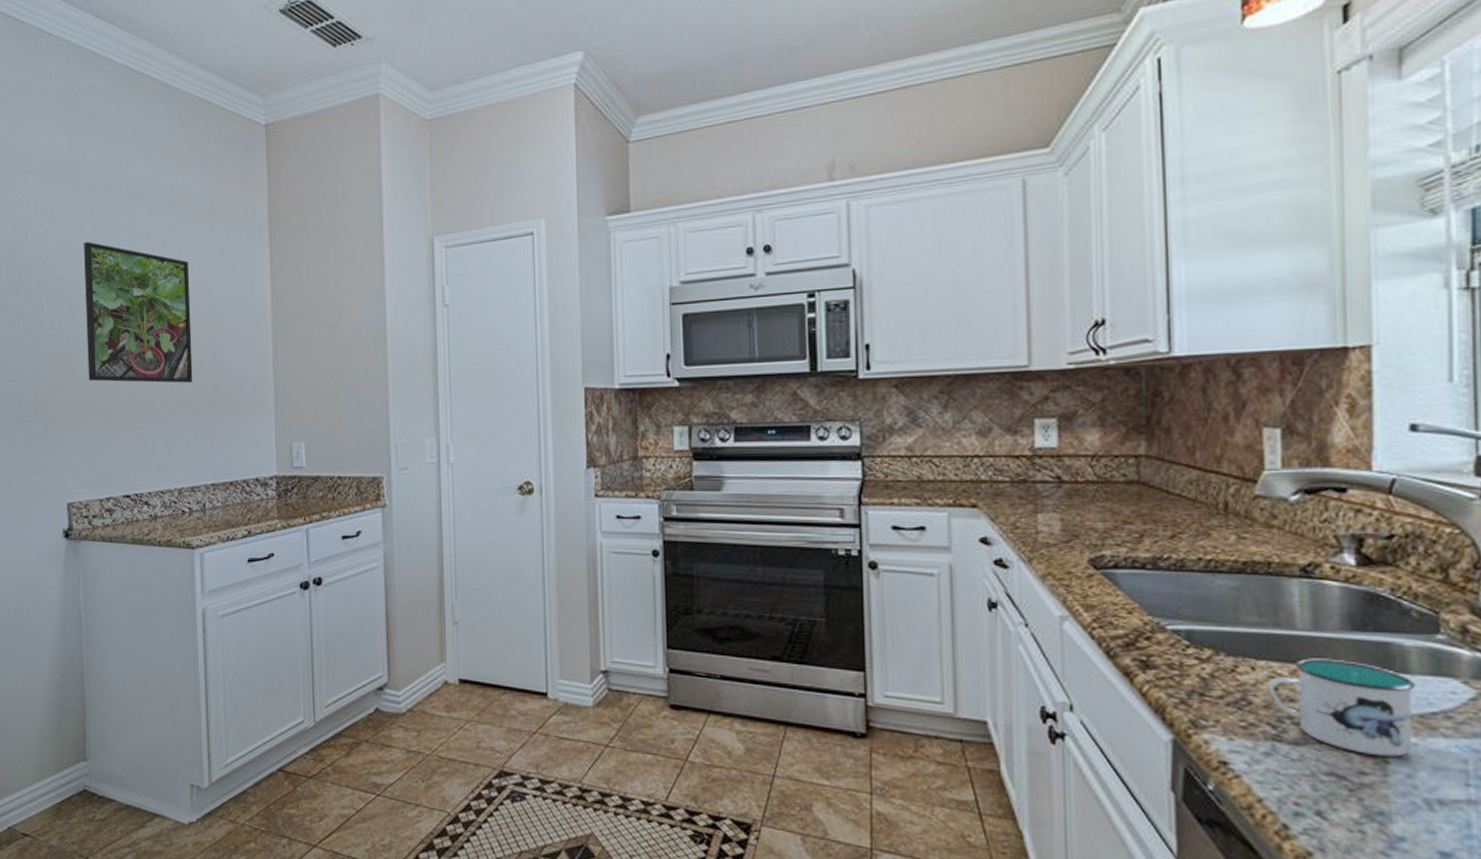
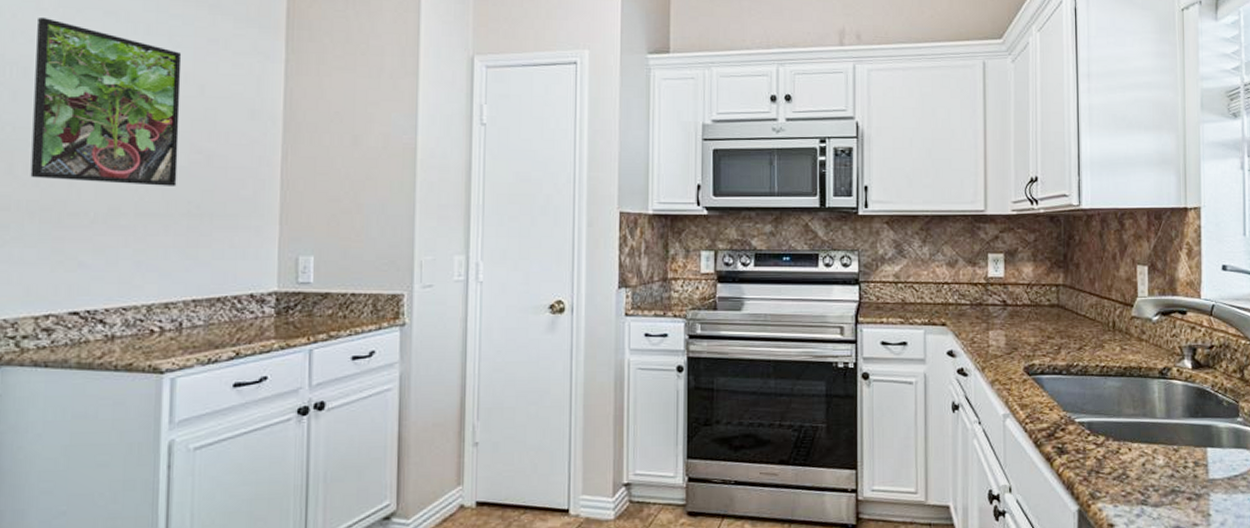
mug: present [1268,658,1416,757] -> none [1139,439,1226,511]

